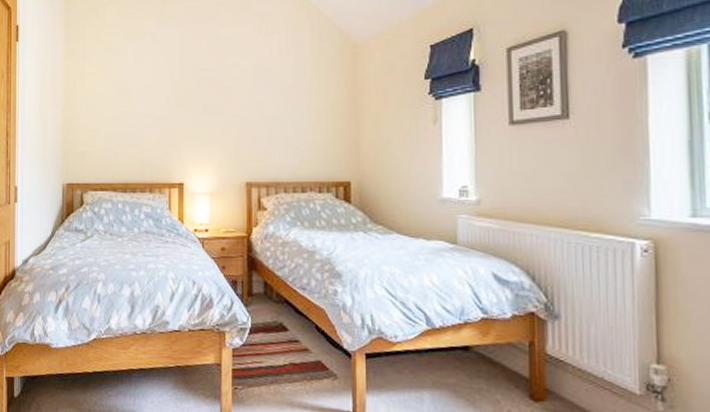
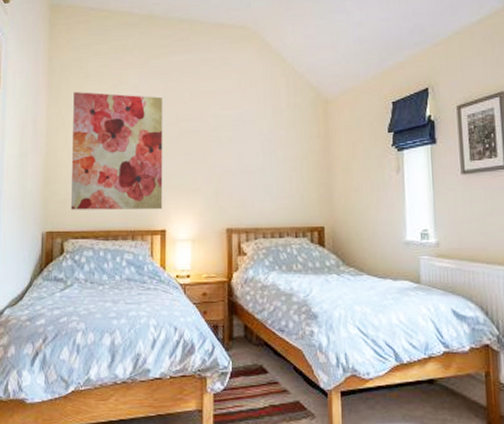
wall art: none [89,42,180,163] -> present [70,92,163,210]

